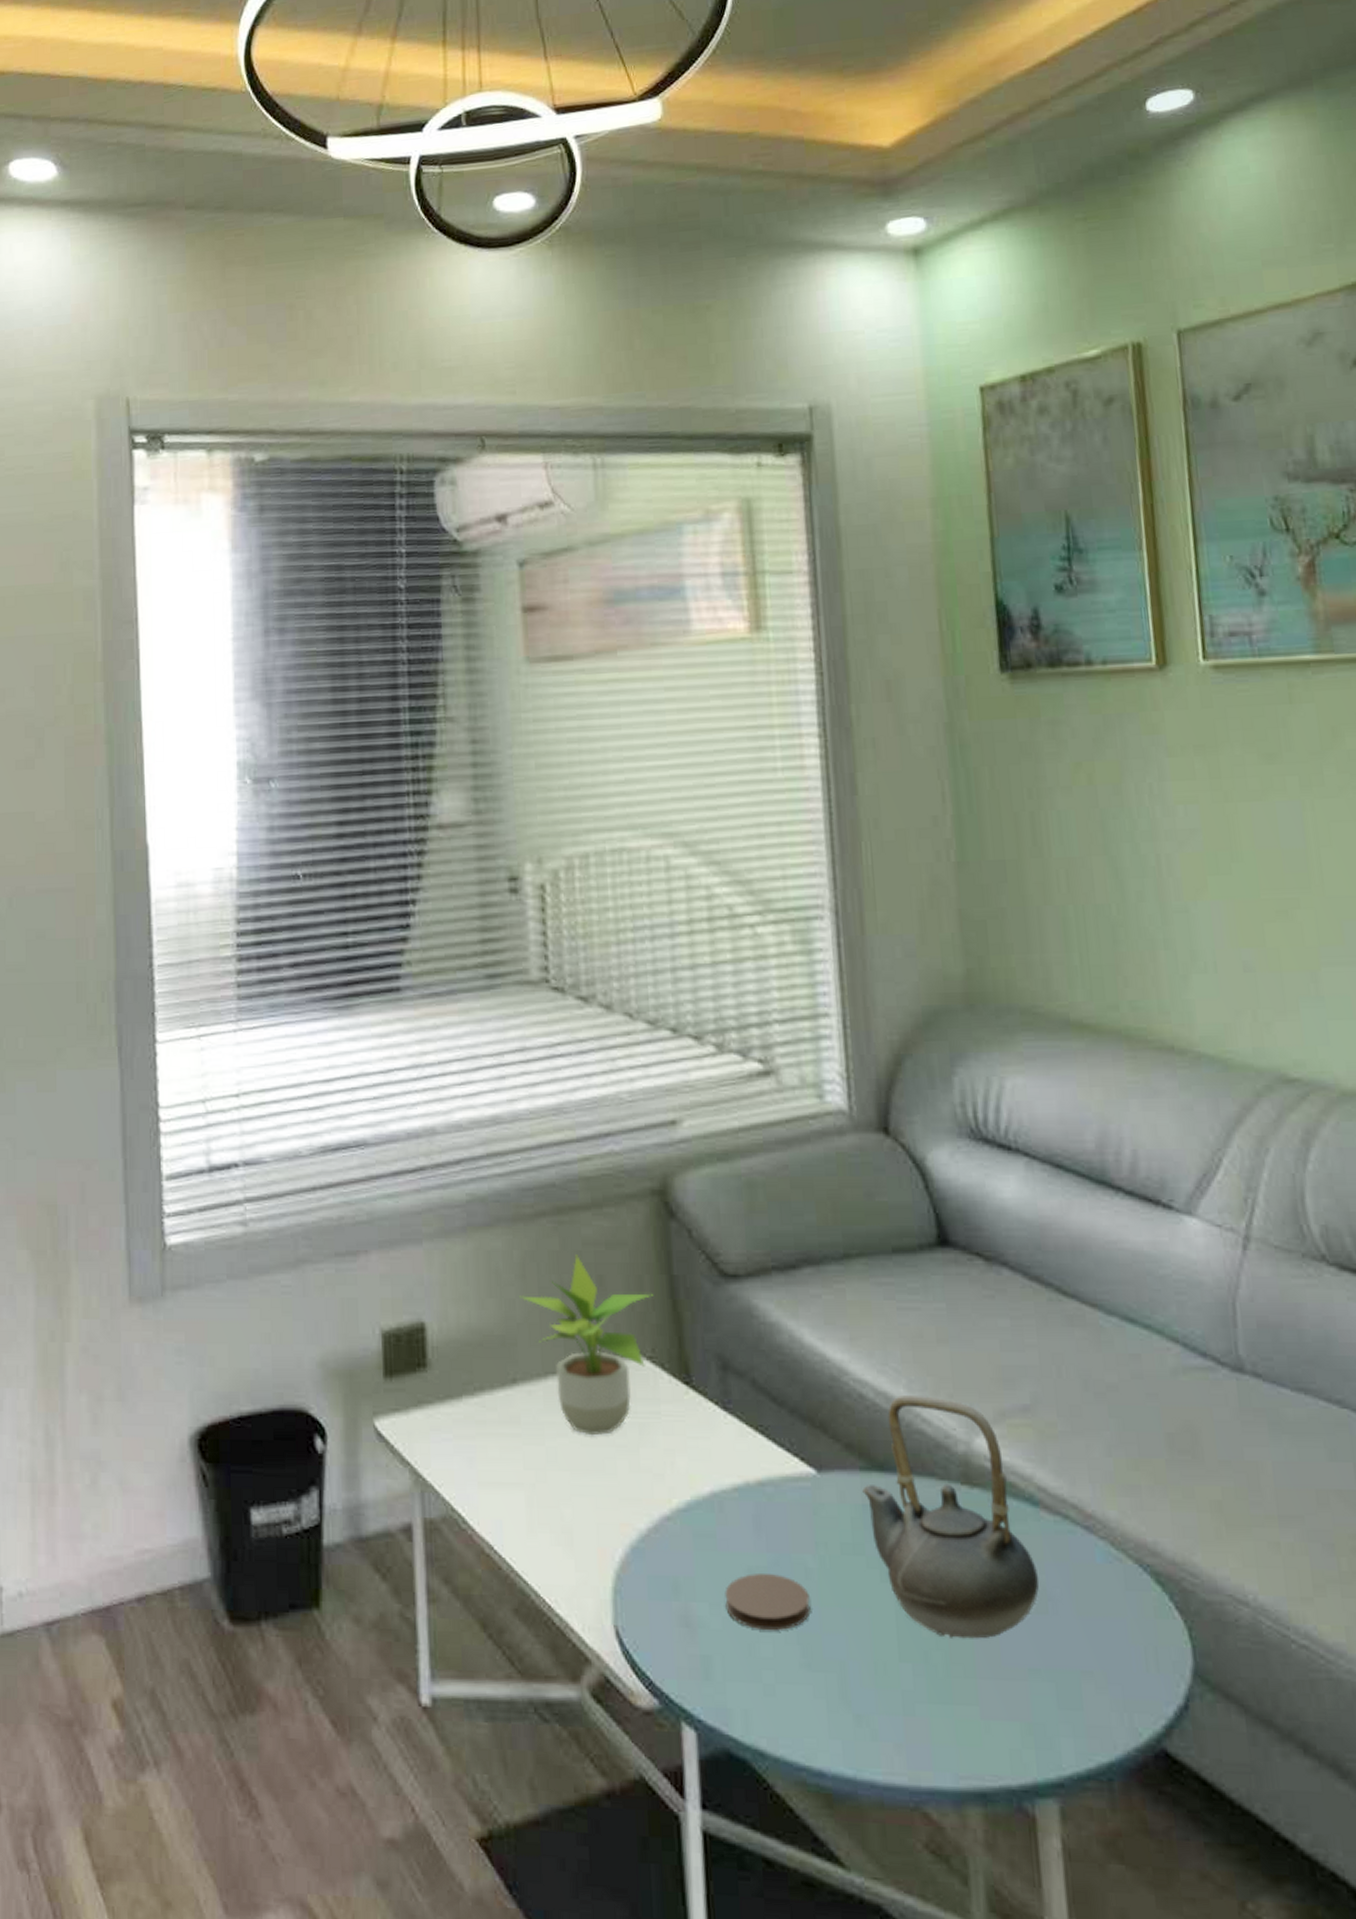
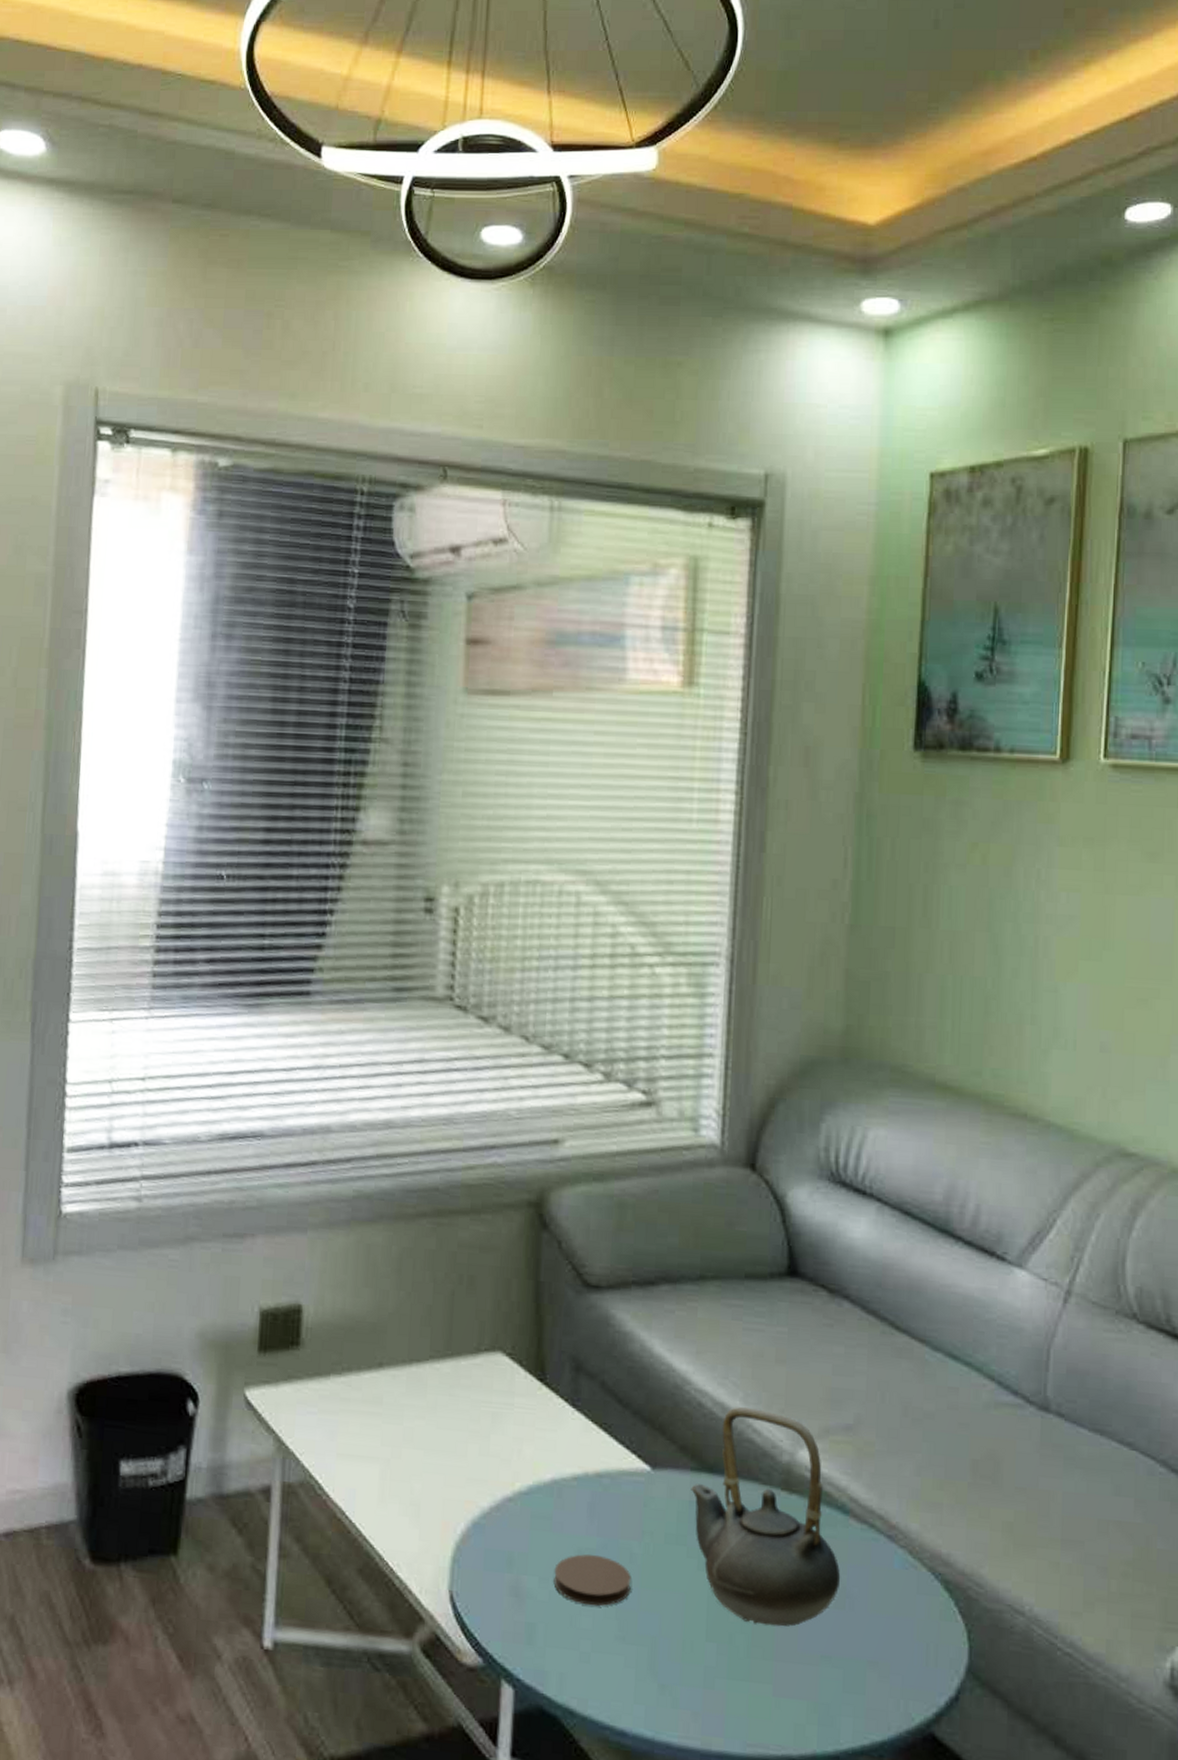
potted plant: present [520,1255,653,1436] -> none [394,1255,519,1420]

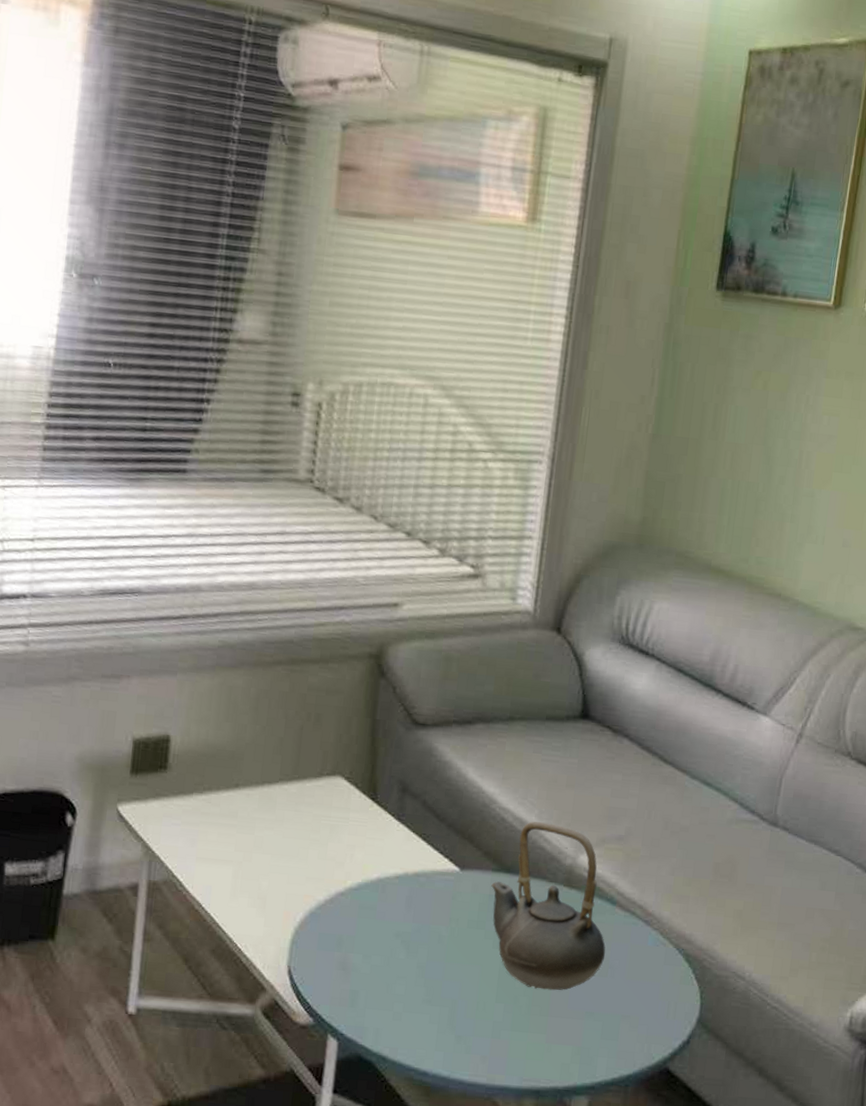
coaster: present [553,1554,631,1607] -> none [375,936,439,977]

